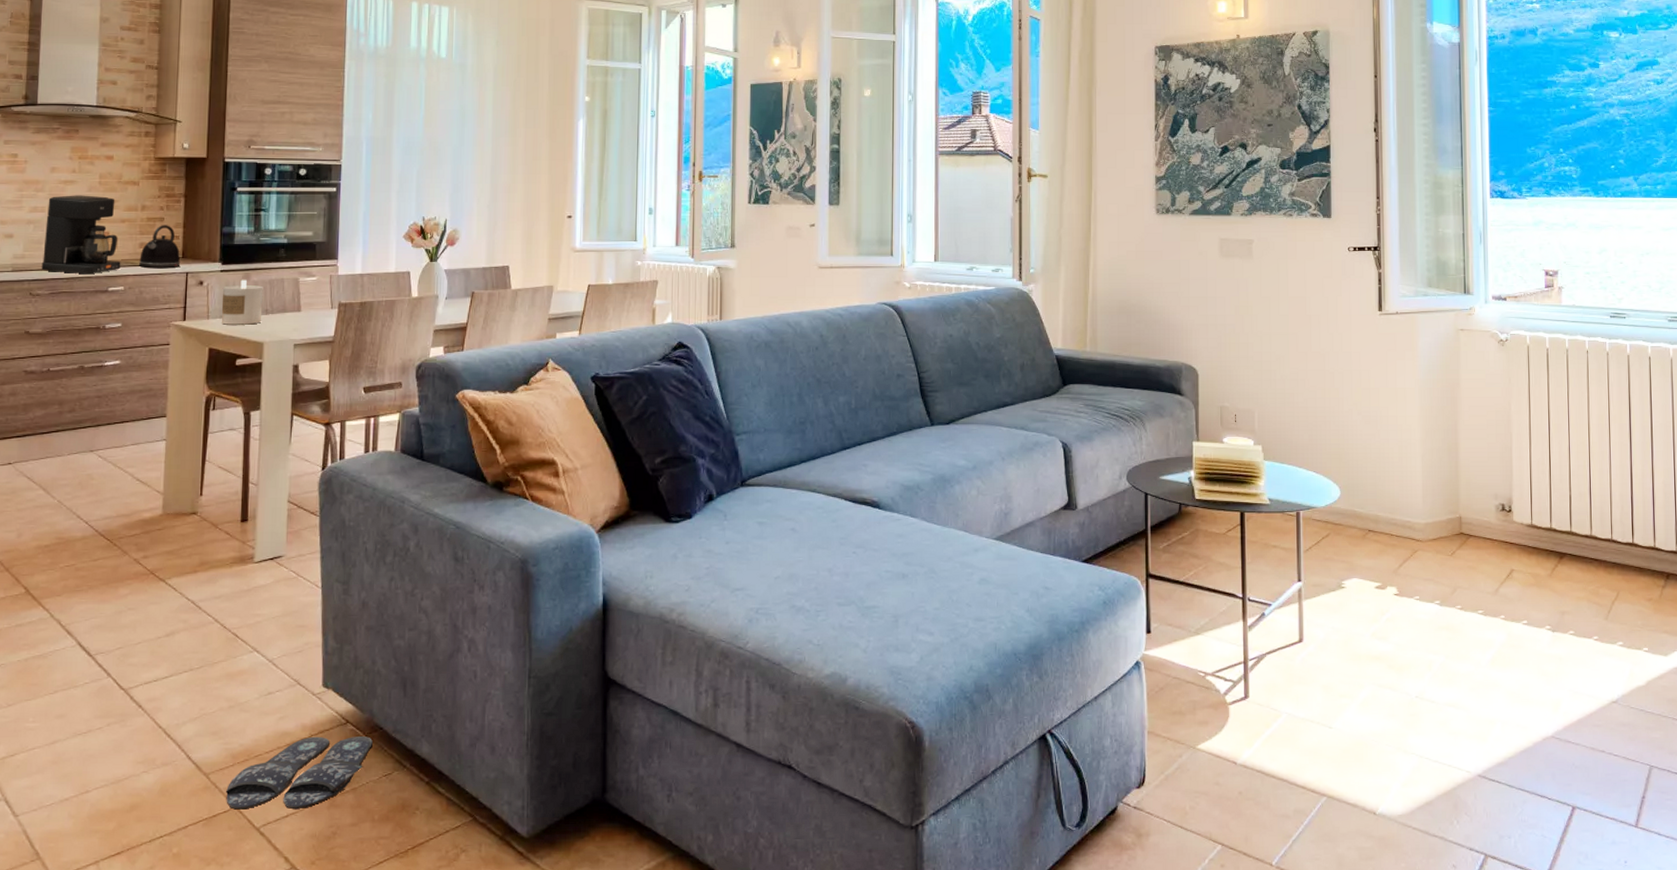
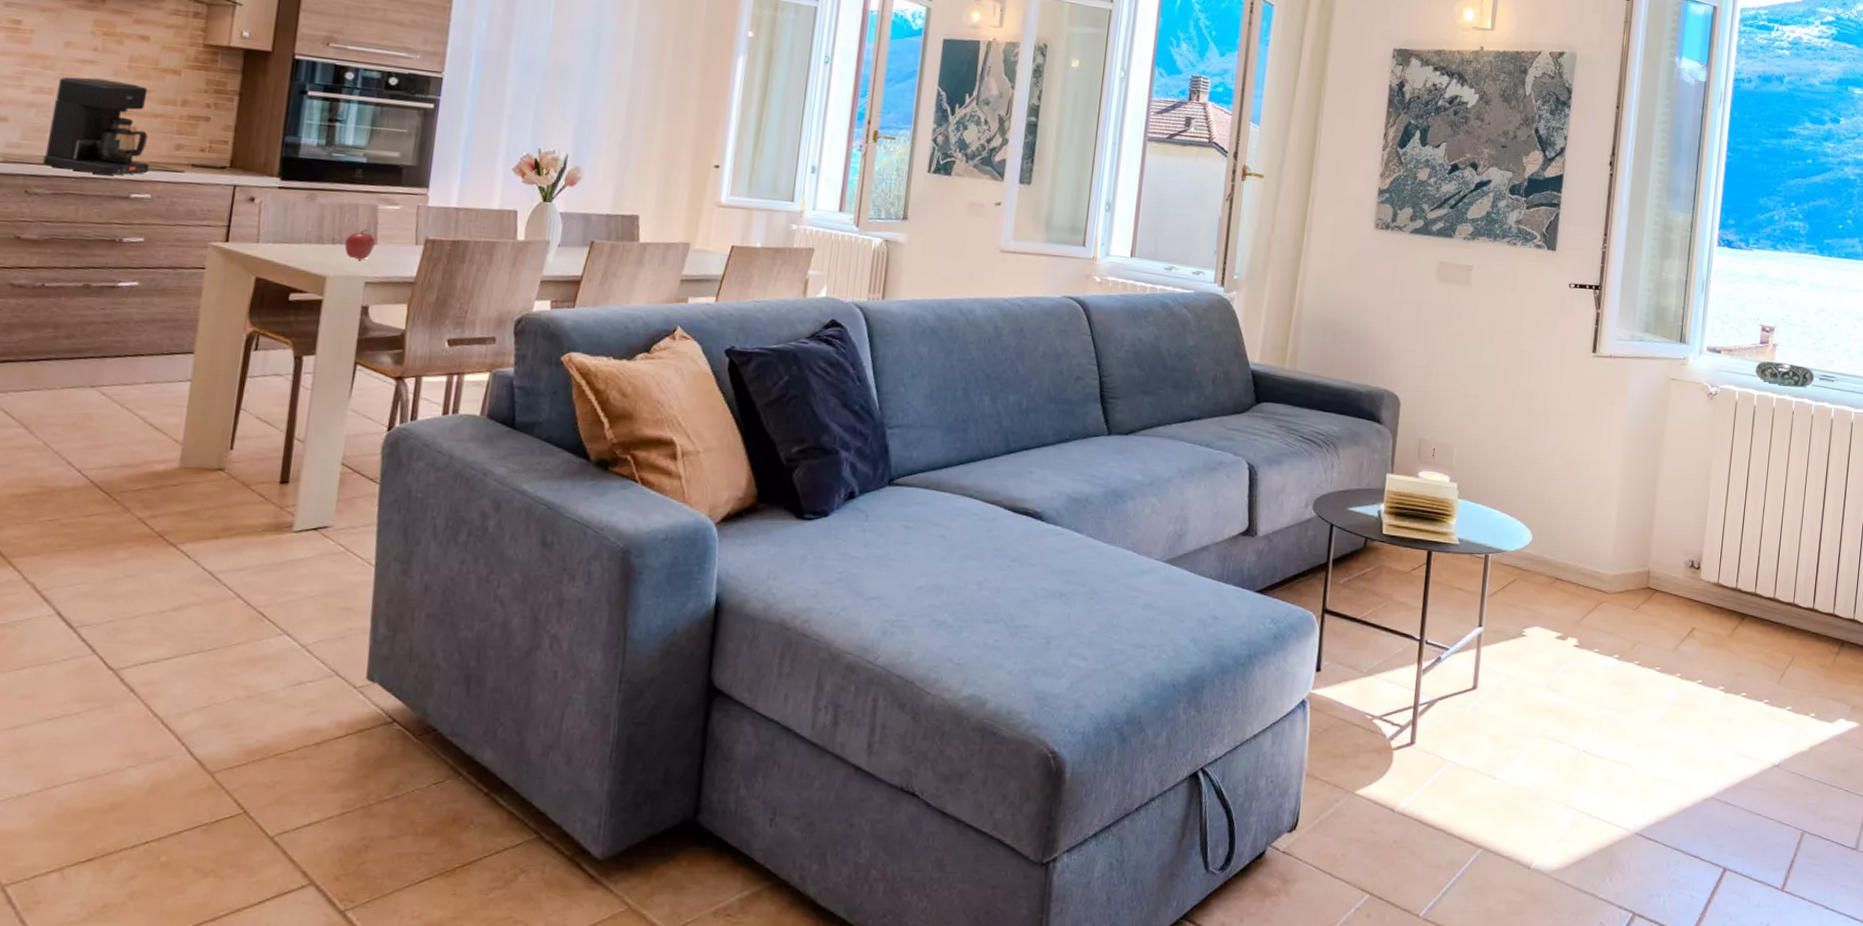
kettle: present [138,225,181,269] -> none [172,125,228,179]
candle: present [221,280,265,325] -> none [275,200,333,255]
slippers: present [225,736,373,810] -> none [233,735,424,817]
fruit: none [276,300,299,326] -> present [344,229,375,260]
decorative bowl: none [1543,304,1605,327] -> present [1755,361,1814,388]

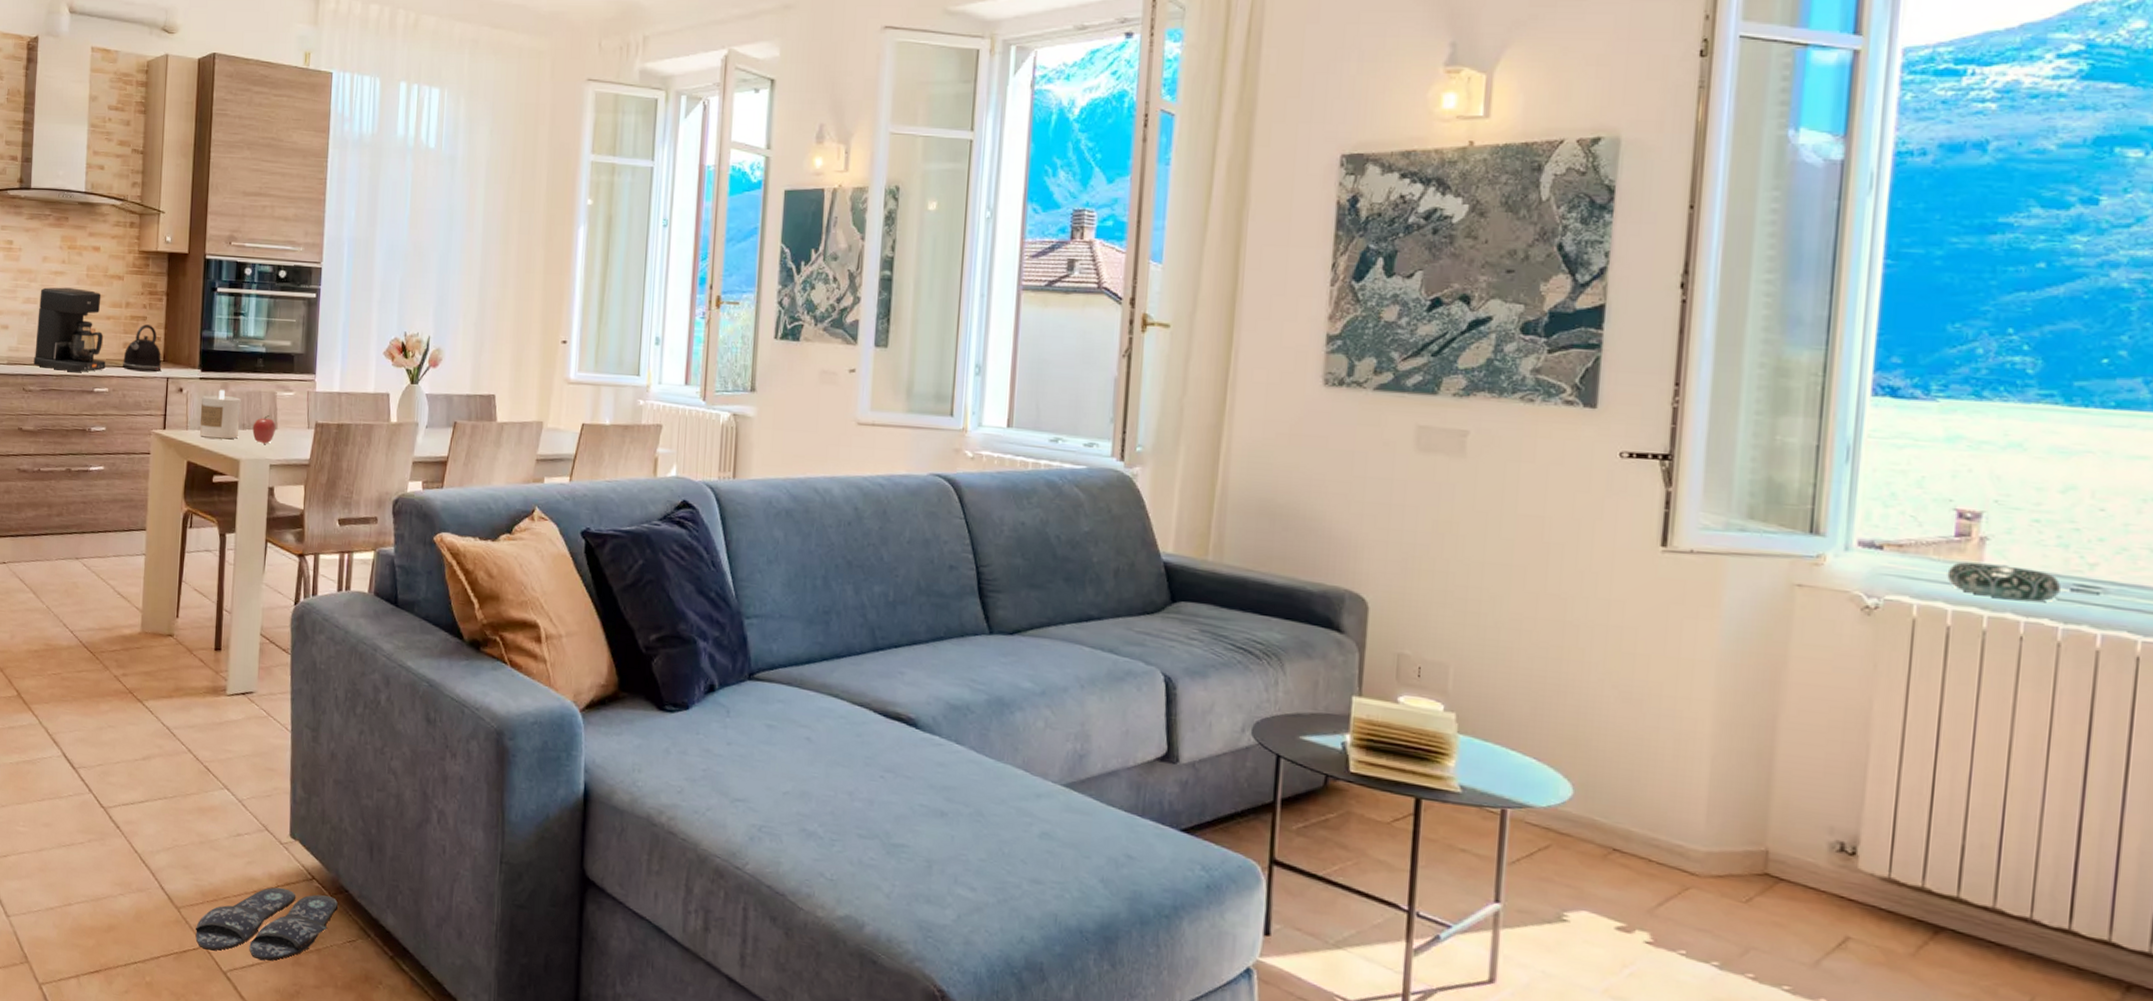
kettle: none [172,125,228,179] -> present [122,324,162,372]
slippers: none [233,735,424,817] -> present [195,887,338,961]
candle: none [275,200,333,255] -> present [200,389,242,440]

